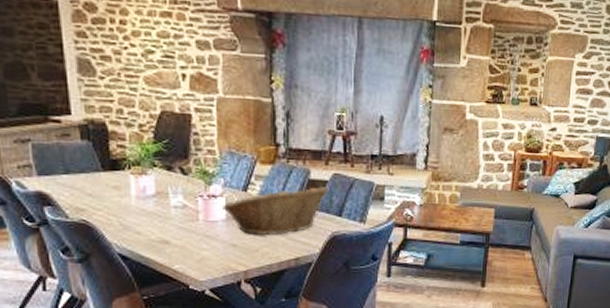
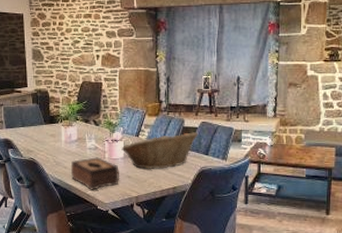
tissue box: none [146,219,222,264] -> present [70,157,120,190]

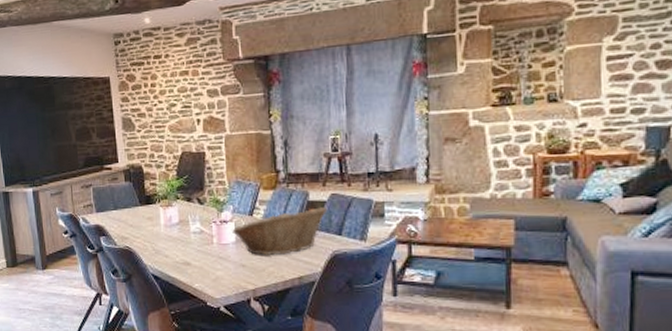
tissue box: present [70,157,120,190] -> none [172,243,233,283]

